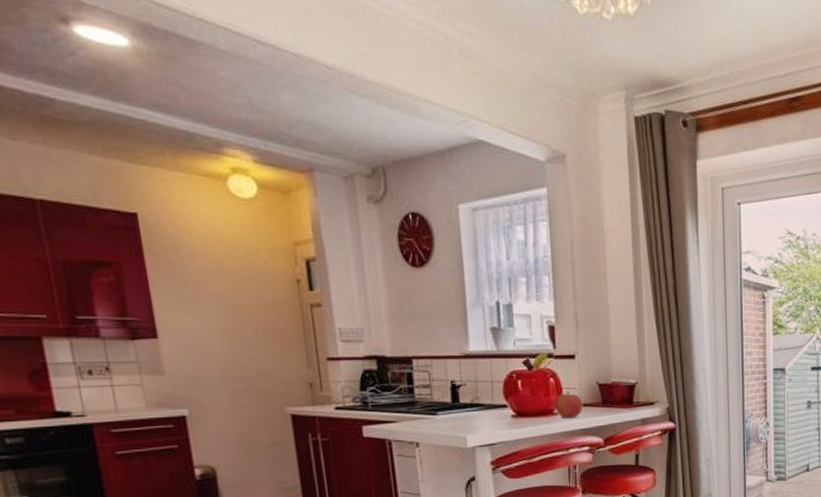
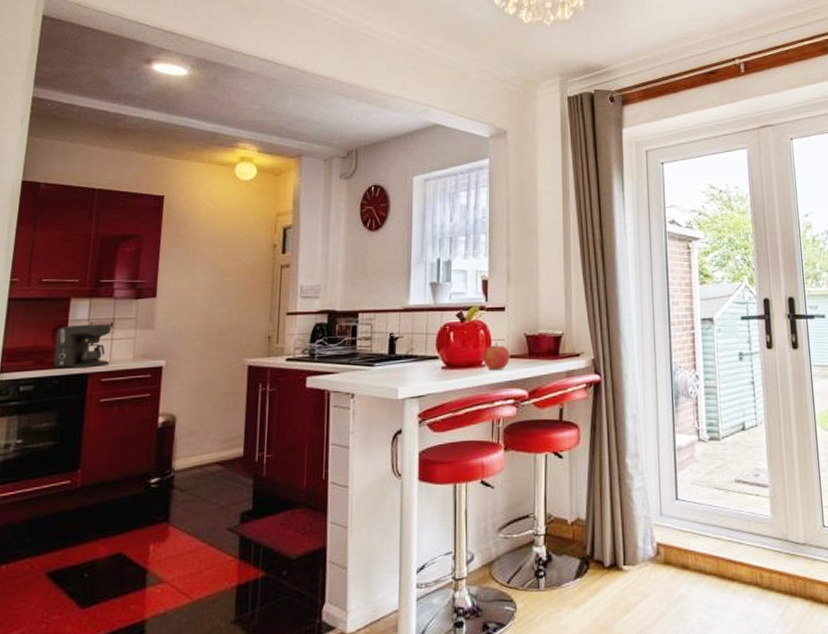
coffee maker: none [34,368,116,419] -> present [53,323,111,369]

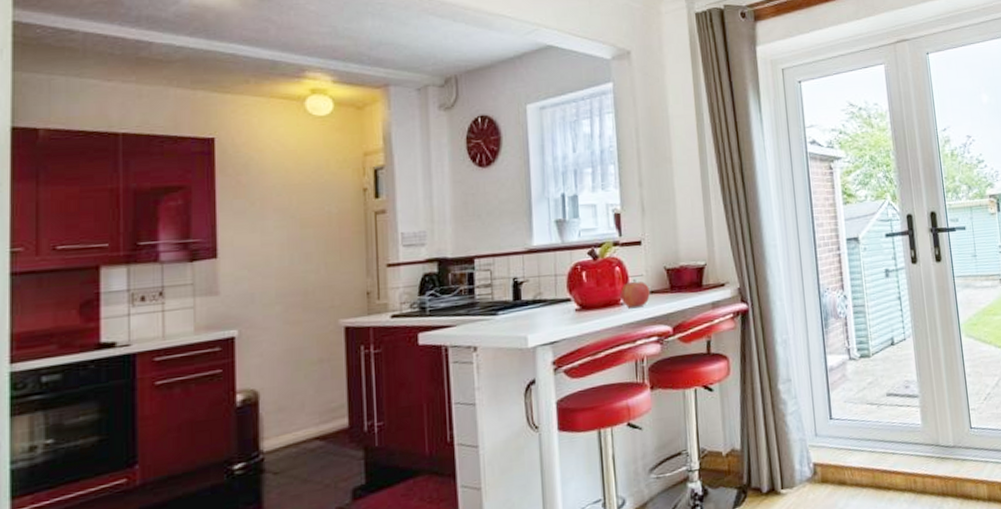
coffee maker: present [53,323,111,369] -> none [85,293,162,352]

